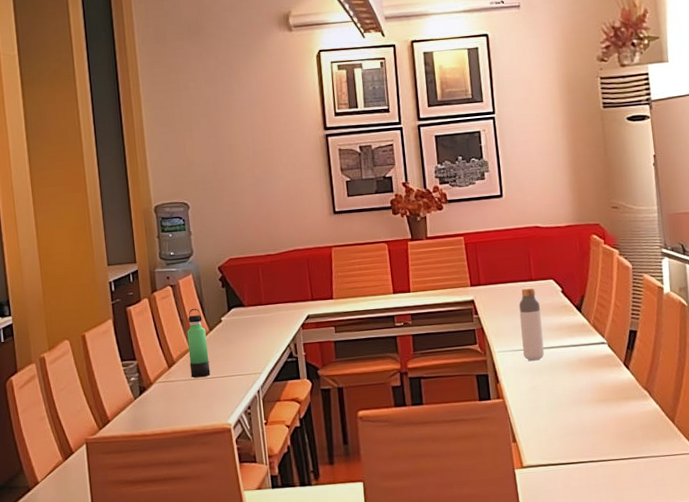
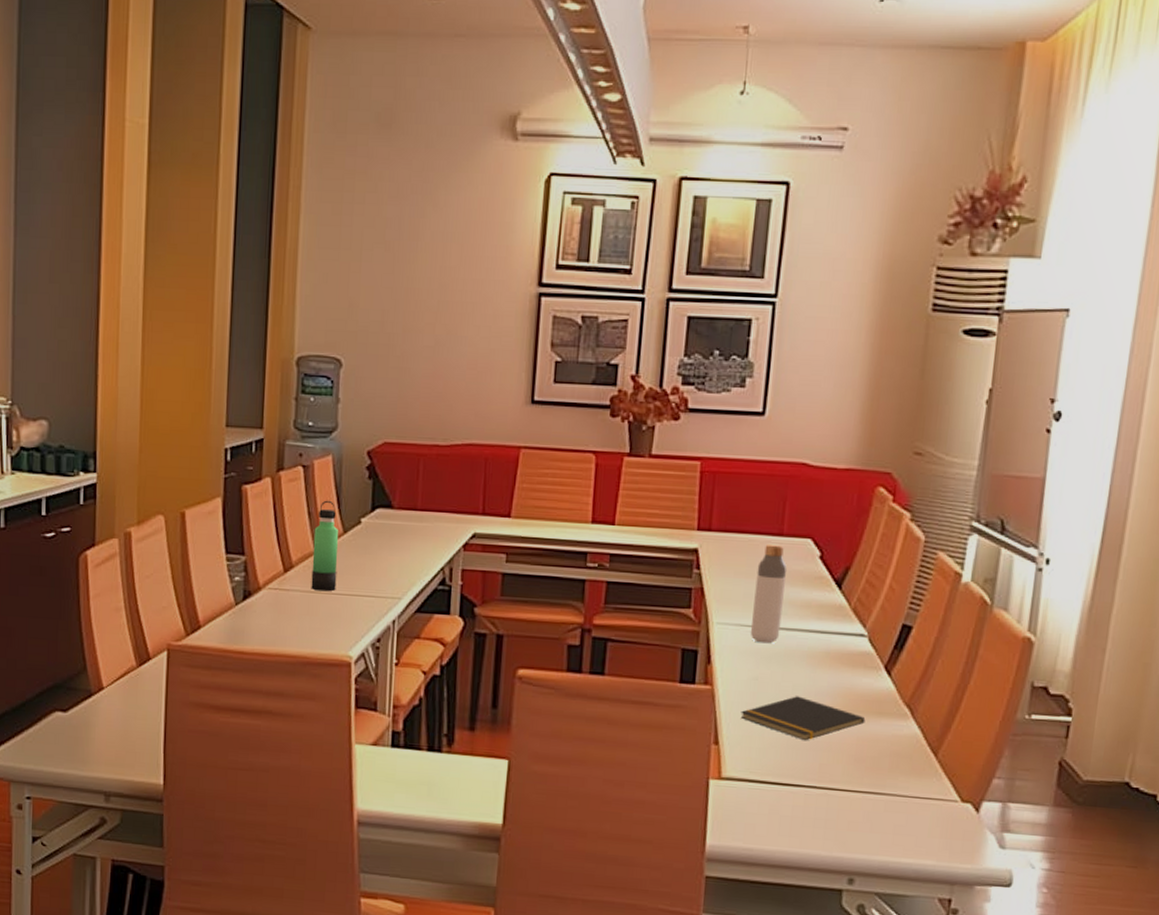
notepad: none [528,395,618,428] -> present [740,696,866,741]

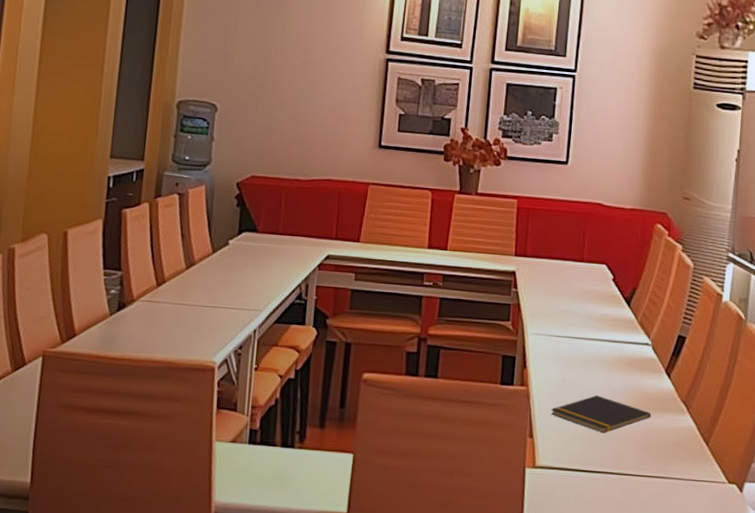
thermos bottle: present [311,500,338,592] -> none [181,224,208,304]
bottle: present [750,543,788,644] -> none [558,268,587,351]

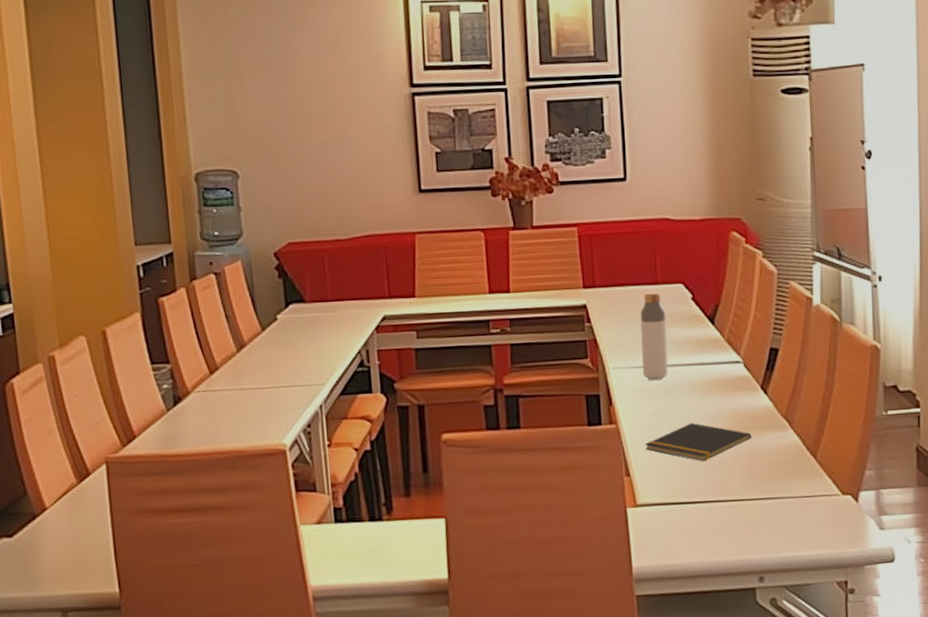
bottle: none [558,268,587,351] -> present [640,291,668,381]

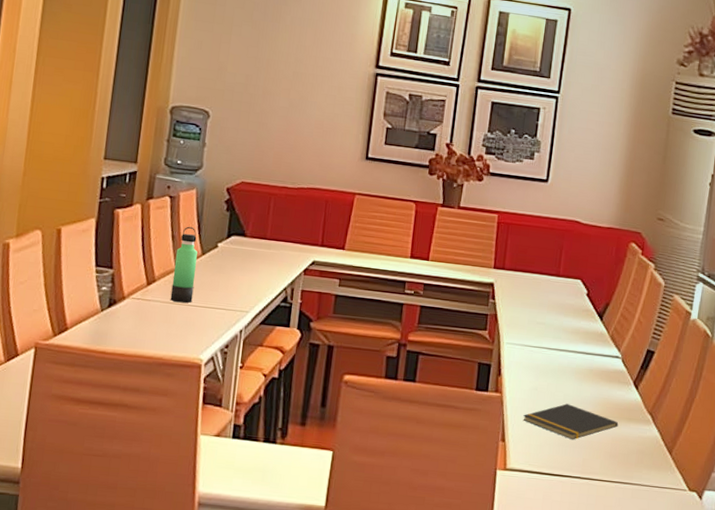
thermos bottle: none [233,302,262,388] -> present [170,226,198,303]
bottle: present [640,291,668,381] -> none [532,282,562,361]

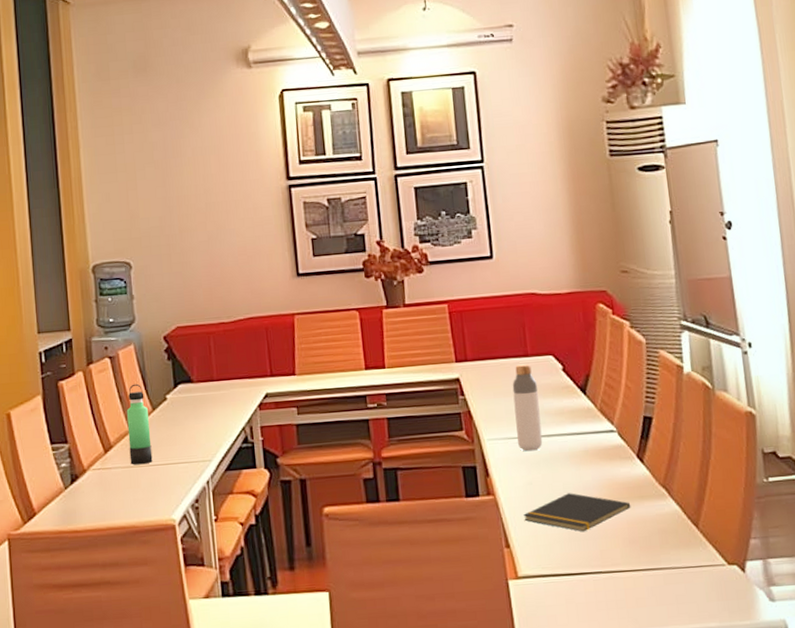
bottle: none [532,282,562,361] -> present [512,364,543,452]

